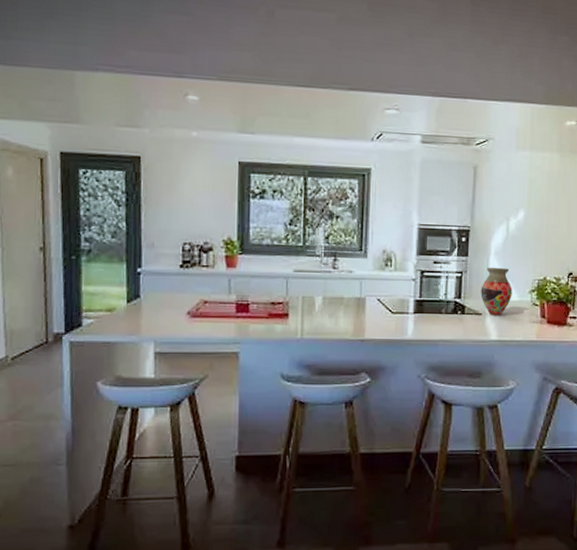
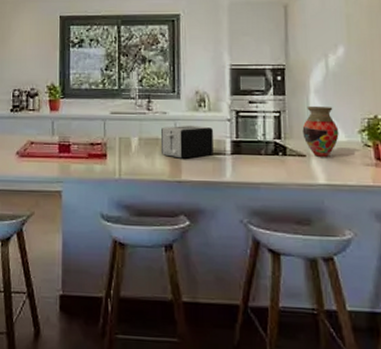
toaster: none [345,284,398,318] -> present [160,125,213,159]

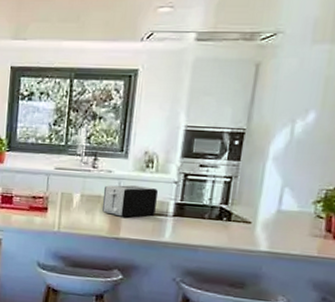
vase: present [302,105,339,157] -> none [251,173,292,226]

